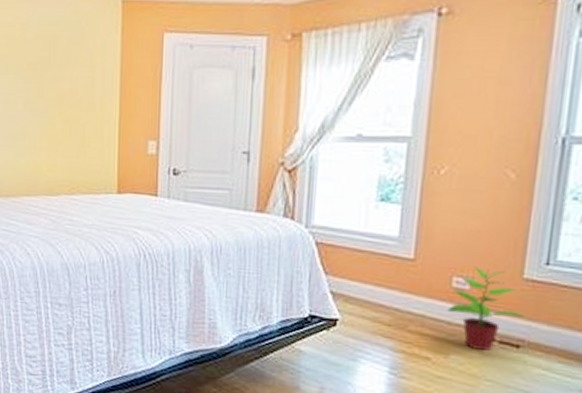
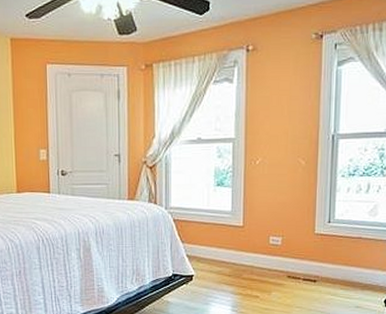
potted plant: present [447,266,524,351] -> none [267,228,317,286]

